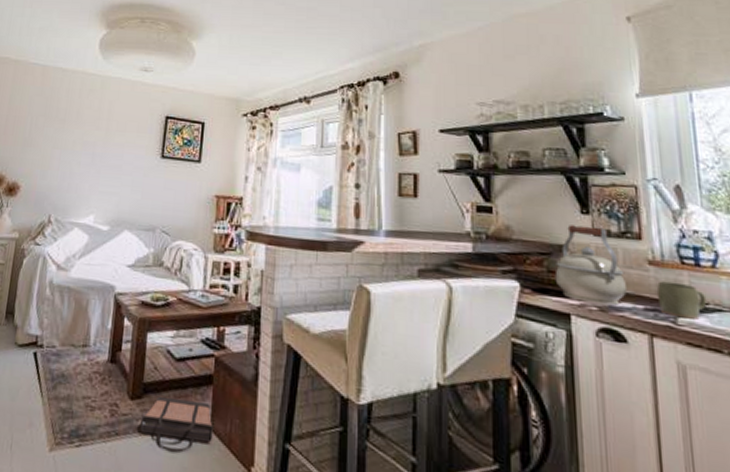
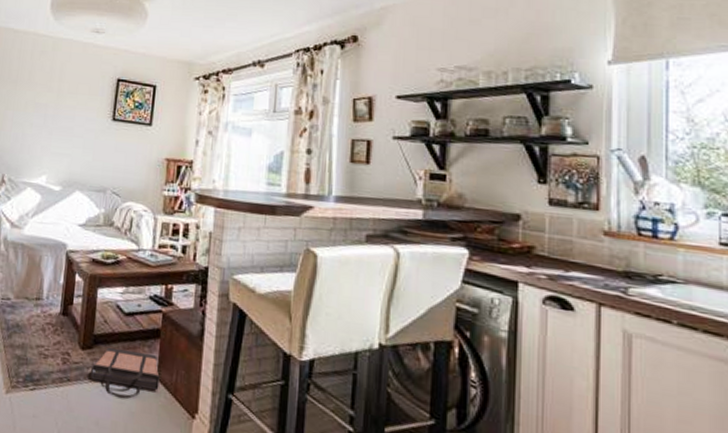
kettle: present [554,225,628,306] -> none [505,194,580,275]
mug: present [656,281,706,320] -> none [609,251,659,290]

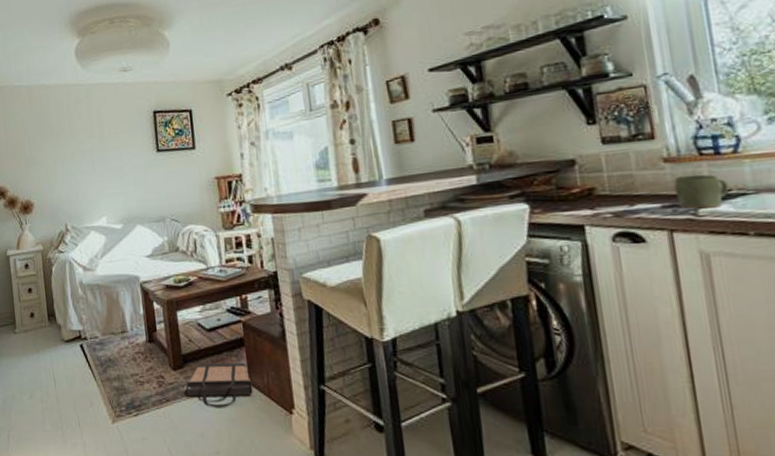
mug: none [609,251,659,290] -> present [674,174,729,209]

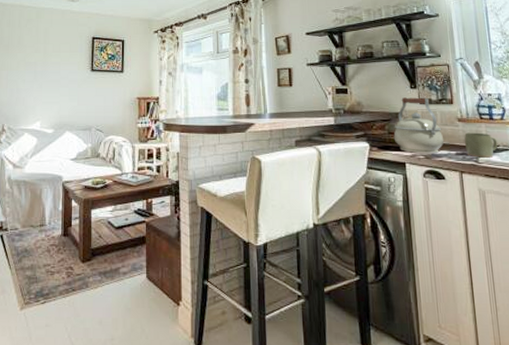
shopping bag: present [186,362,253,408] -> none [92,257,149,299]
kettle: none [564,134,643,212] -> present [393,97,445,154]

